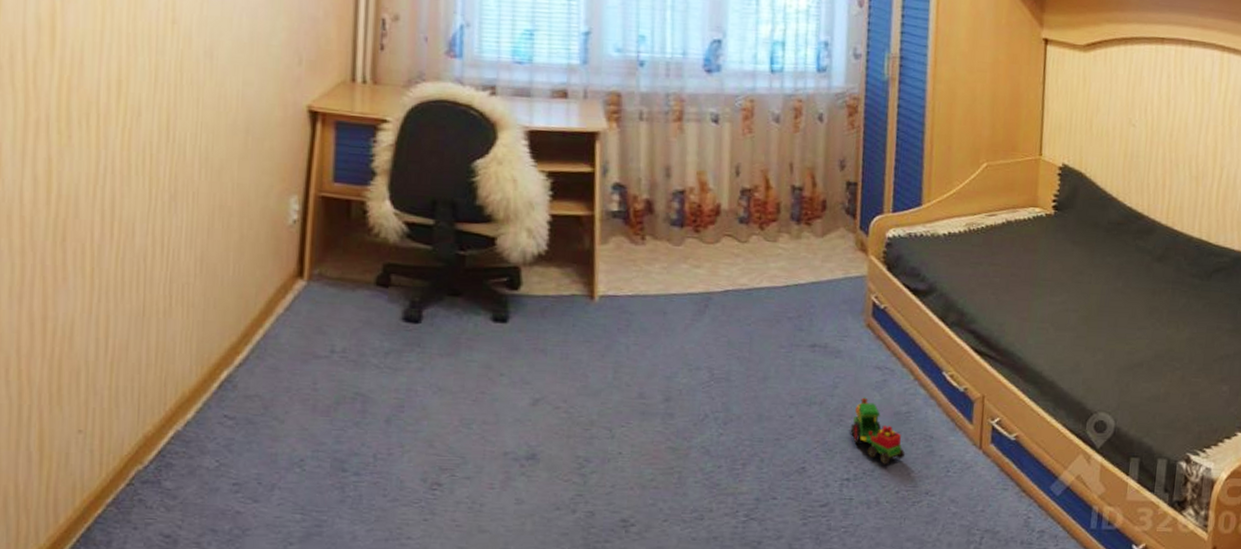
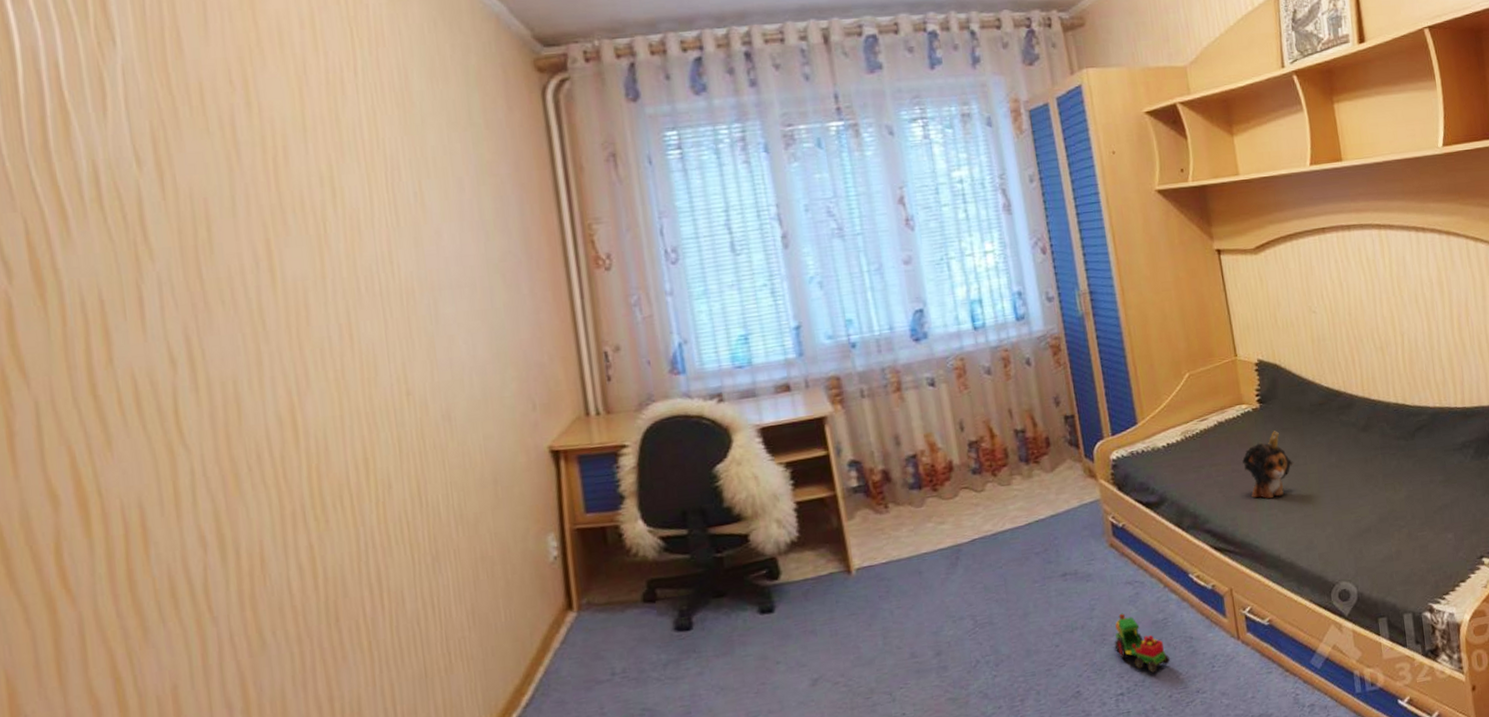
plush toy: none [1022,242,1078,312] -> present [1242,430,1295,499]

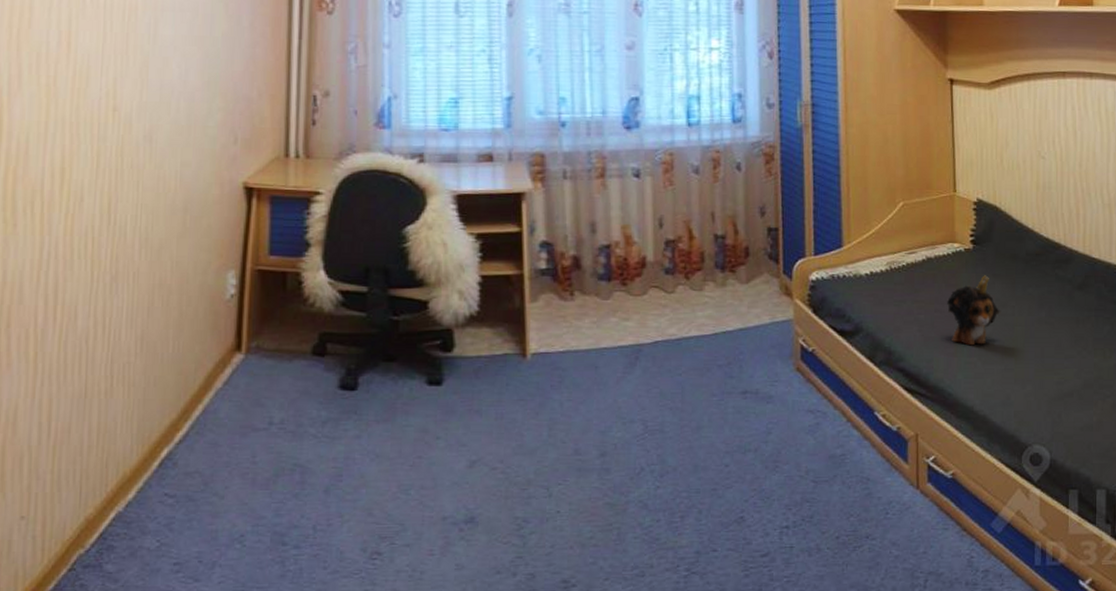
toy train: present [1114,613,1170,674] -> none [786,442,842,511]

